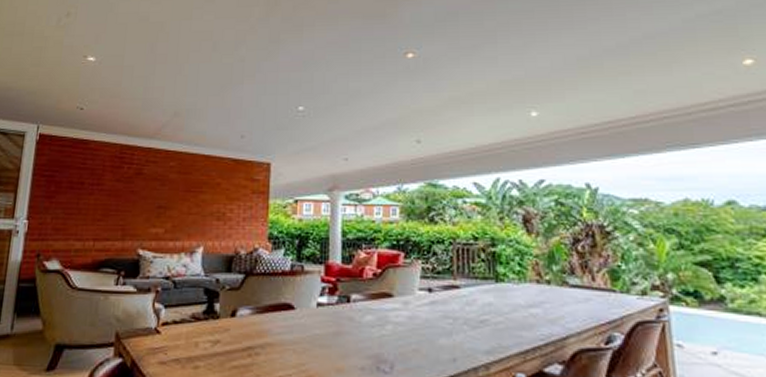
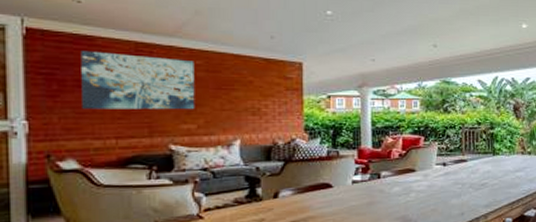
wall art: none [70,154,169,213] -> present [80,50,195,110]

